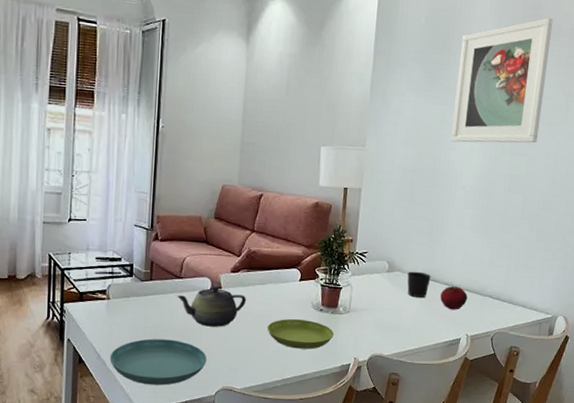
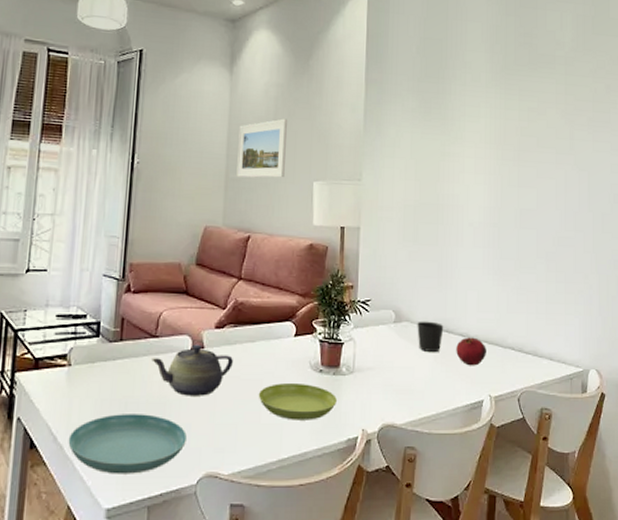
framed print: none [251,87,299,143] -> present [236,118,287,178]
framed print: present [451,18,553,143] -> none [453,46,547,175]

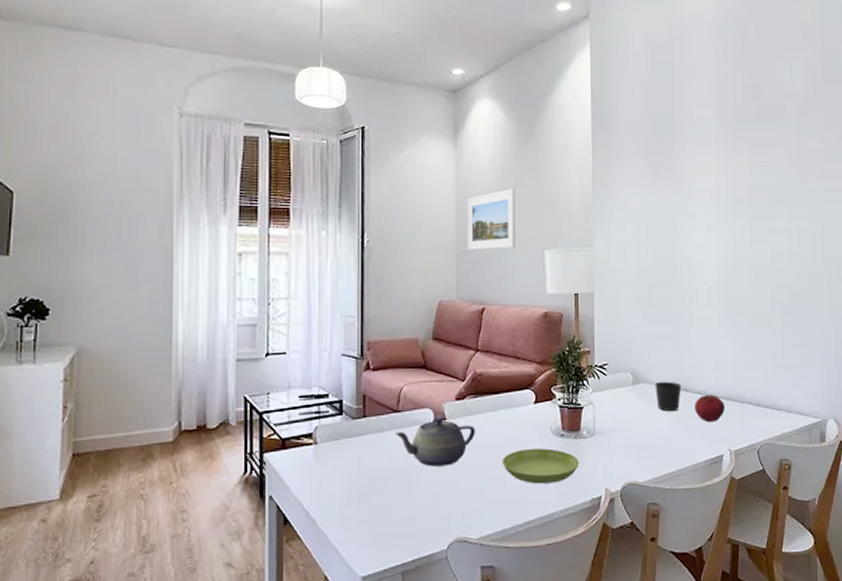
saucer: present [68,414,187,474] -> none [320,486,434,544]

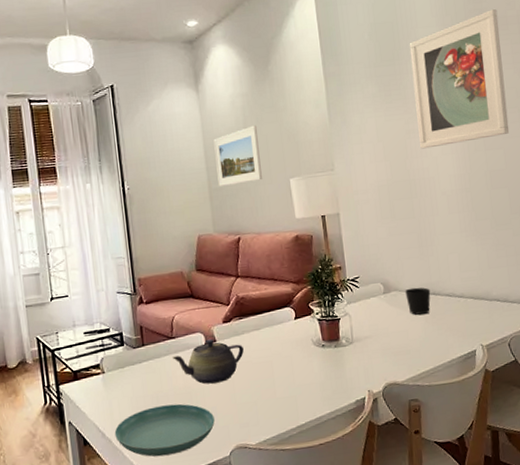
saucer: none [320,486,434,544] -> present [114,403,215,457]
saucer: present [502,448,580,484] -> none [270,358,342,392]
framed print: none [684,98,778,234] -> present [409,9,510,149]
fruit: present [695,394,725,423] -> none [444,295,474,322]

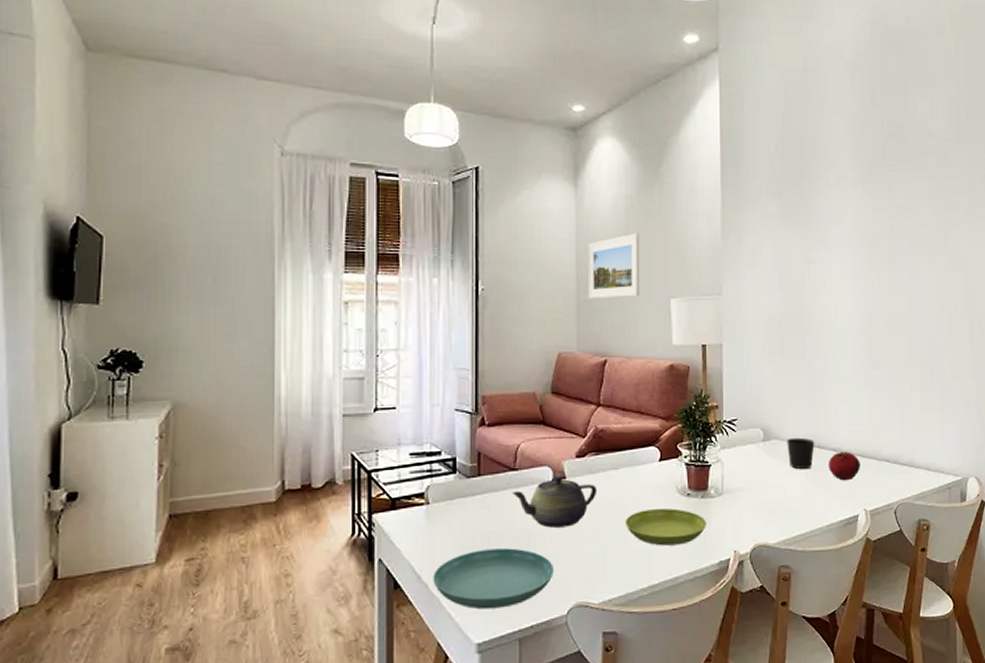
saucer: none [270,358,342,392] -> present [624,508,708,546]
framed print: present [409,9,510,149] -> none [818,137,918,282]
fruit: none [444,295,474,322] -> present [829,451,860,481]

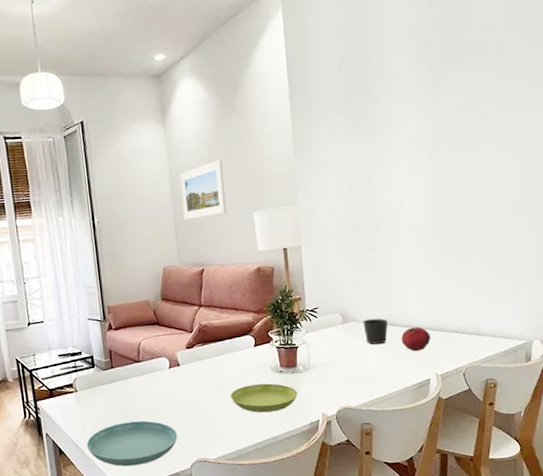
teapot: present [512,474,596,528] -> none [139,363,205,404]

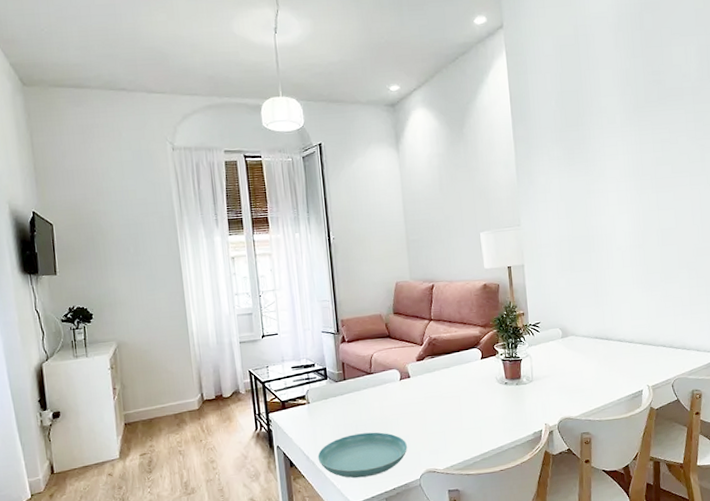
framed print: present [179,159,226,220] -> none [412,183,455,238]
saucer: present [230,383,299,413] -> none [458,394,523,424]
cup: present [363,318,388,345] -> none [581,333,604,358]
fruit: present [401,326,431,352] -> none [616,341,642,364]

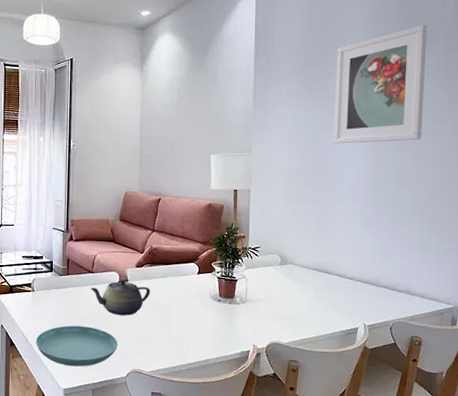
teapot: none [371,375,435,415] -> present [90,278,150,316]
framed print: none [592,81,681,208] -> present [334,25,428,144]

